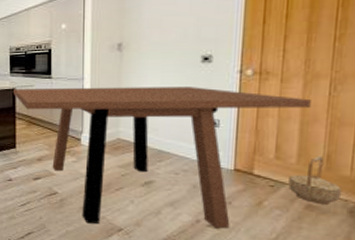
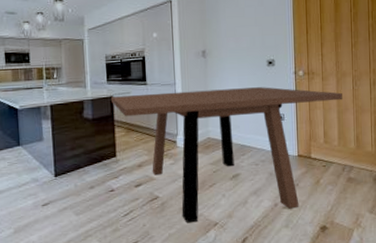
basket: present [288,155,343,205] -> none [335,136,368,176]

